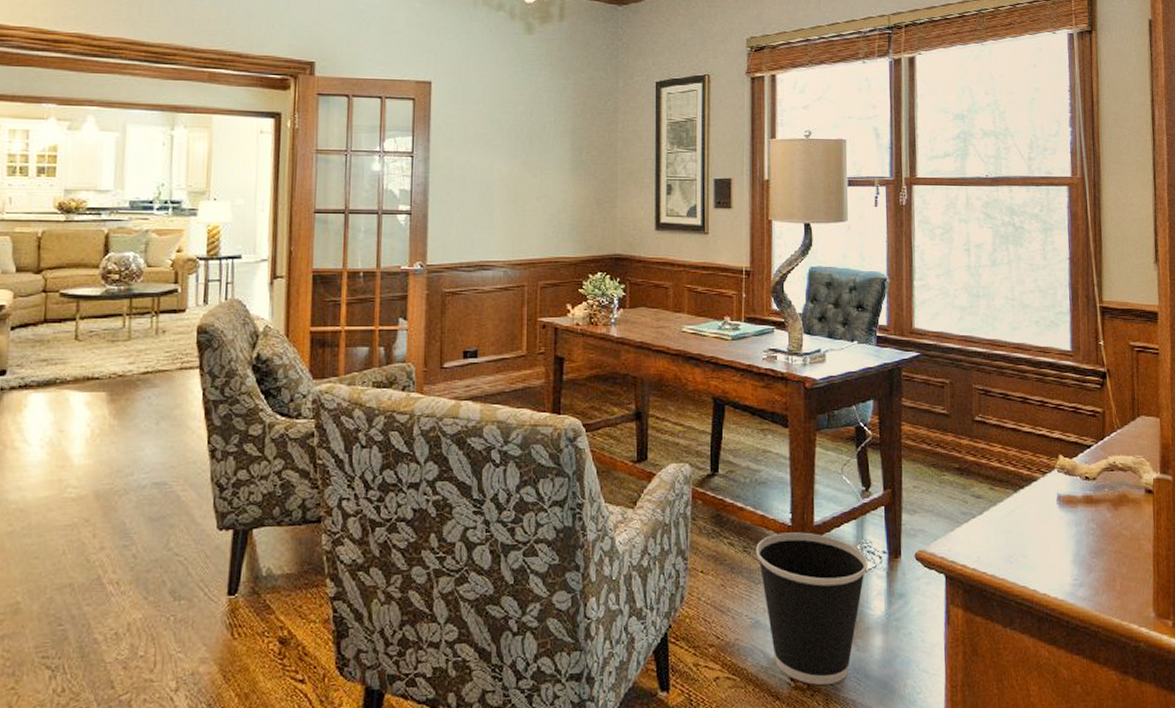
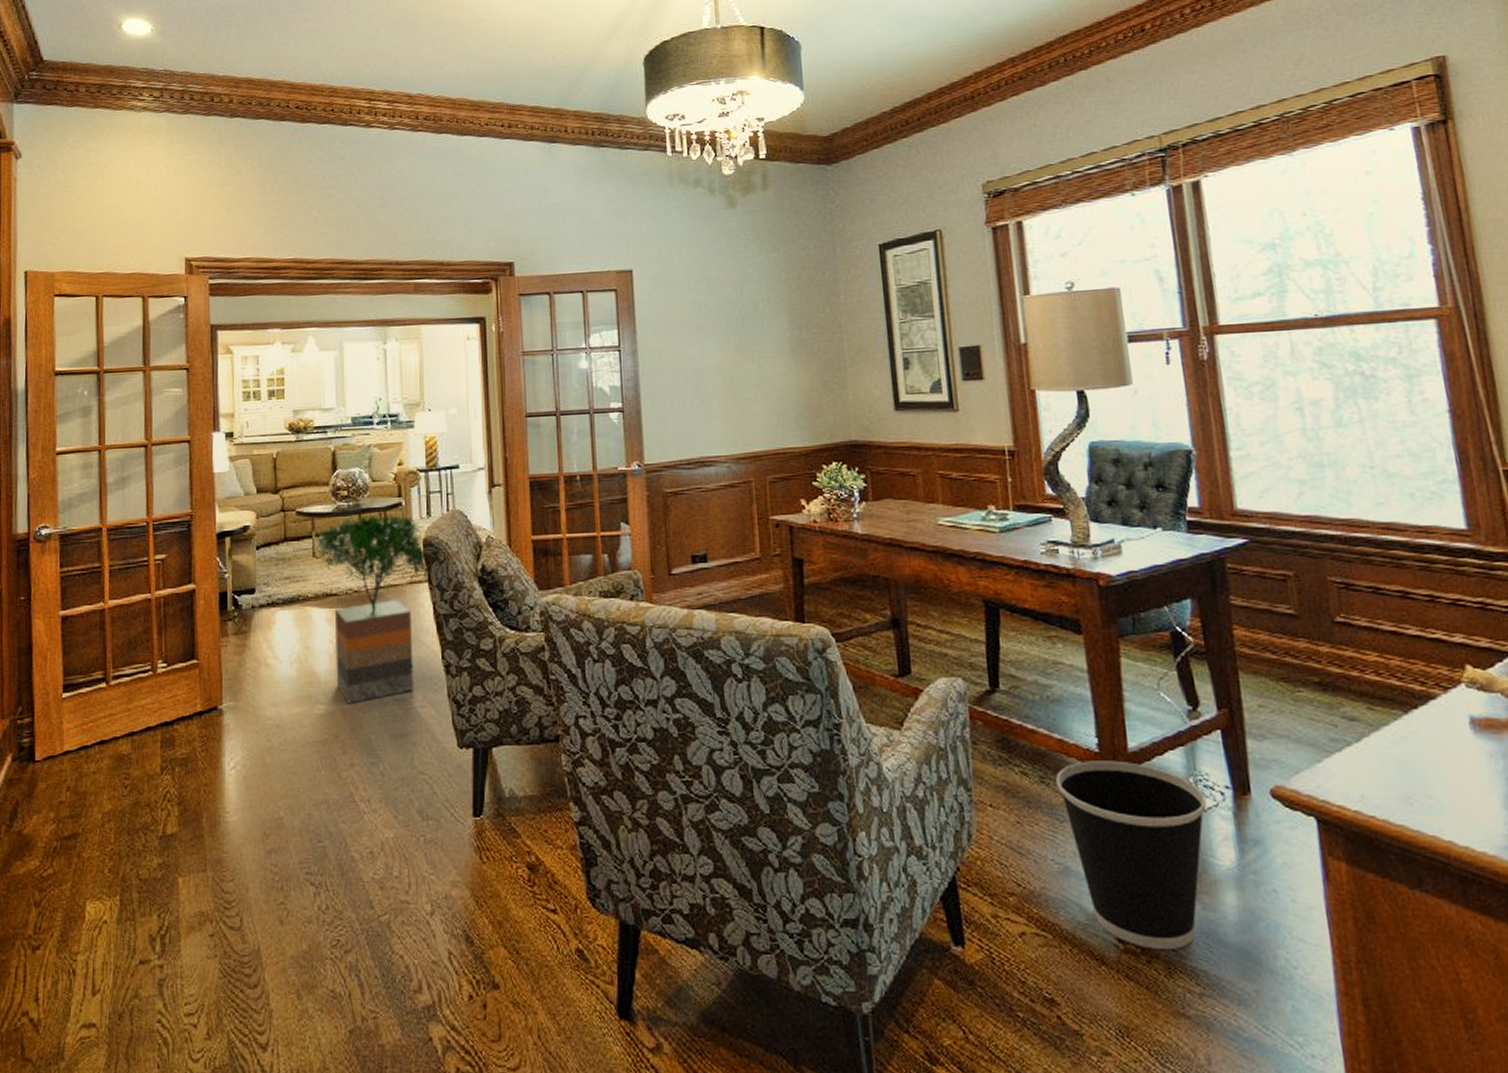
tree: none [76,299,202,488] -> present [312,513,429,704]

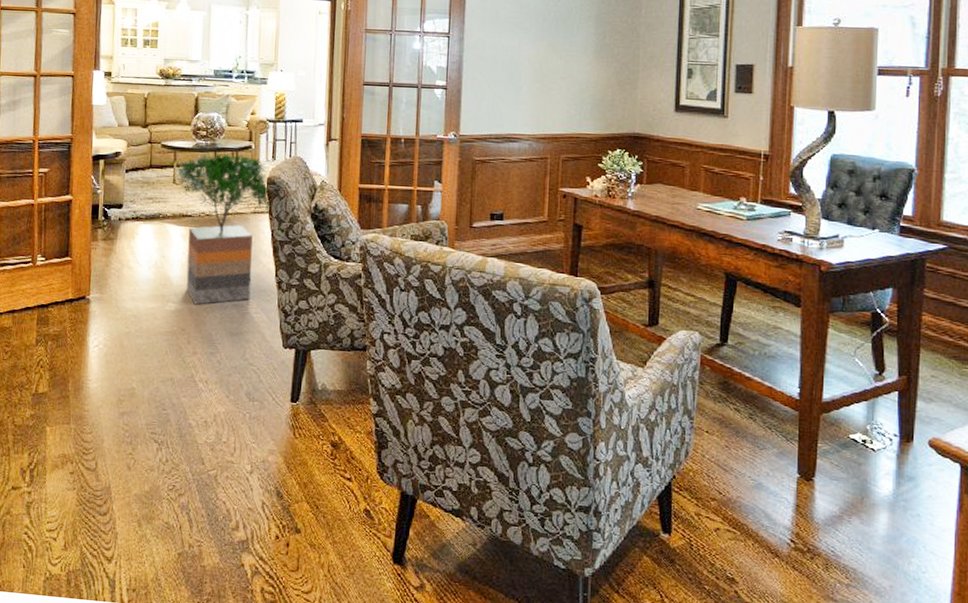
wastebasket: present [1056,760,1207,949] -> none [762,405,877,551]

